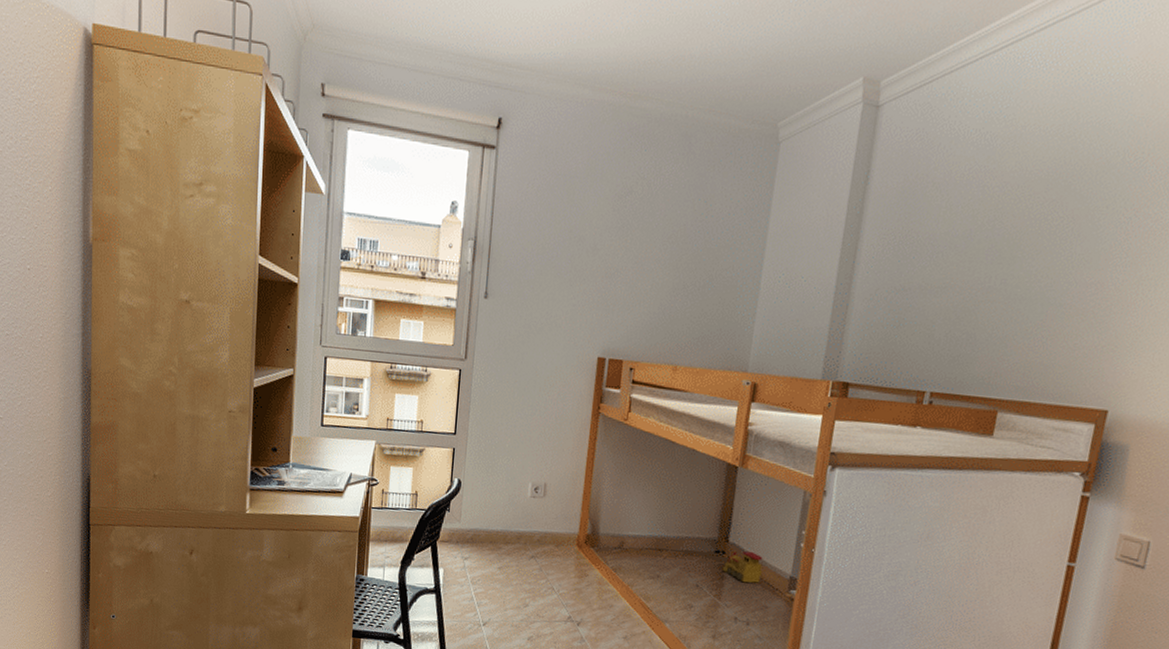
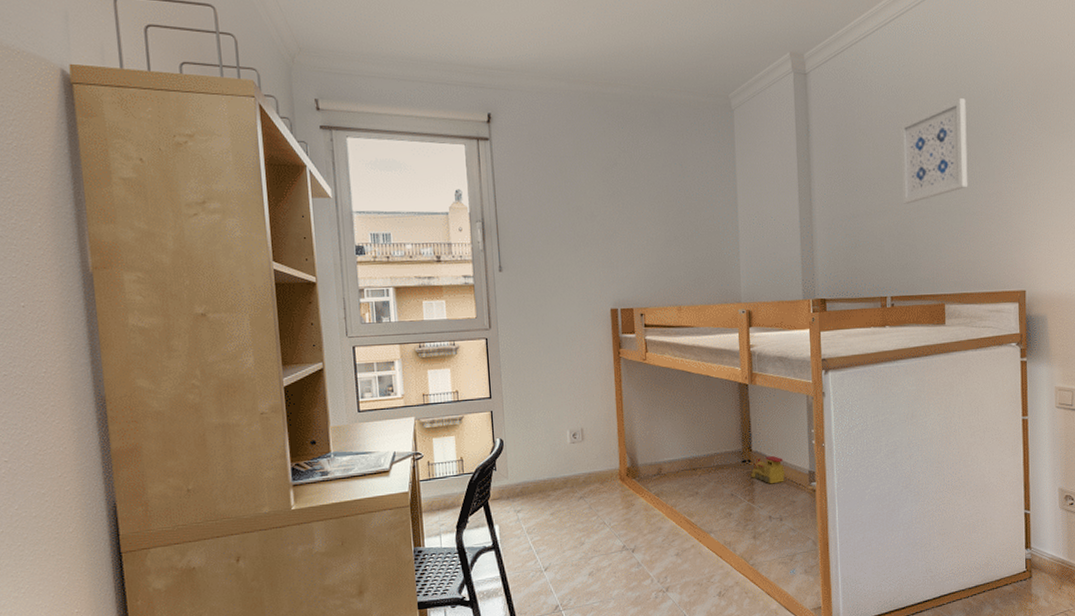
wall art: none [969,157,1082,283] -> present [901,98,968,204]

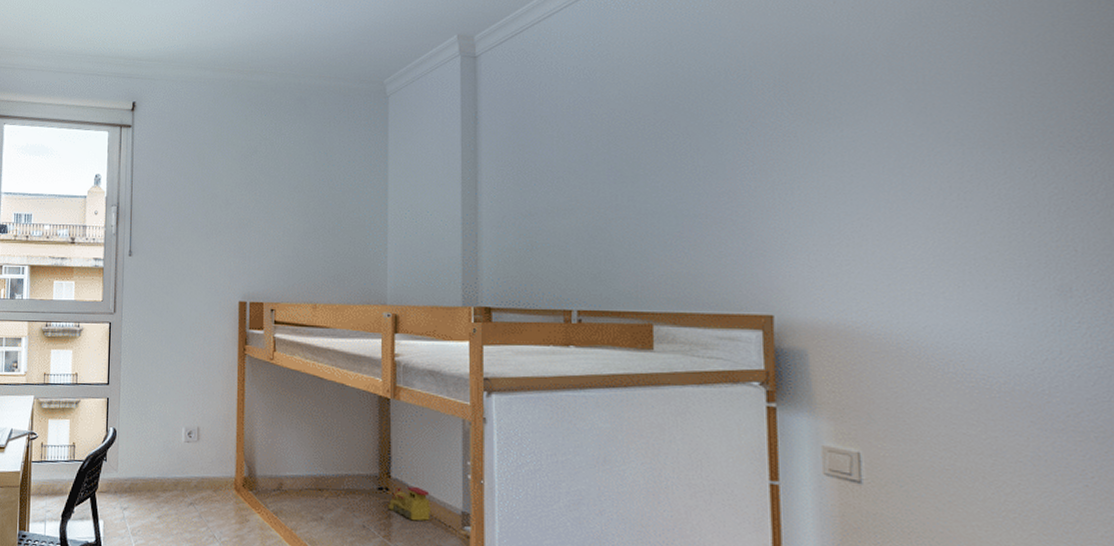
wall art: present [901,98,968,204] -> none [595,80,687,202]

